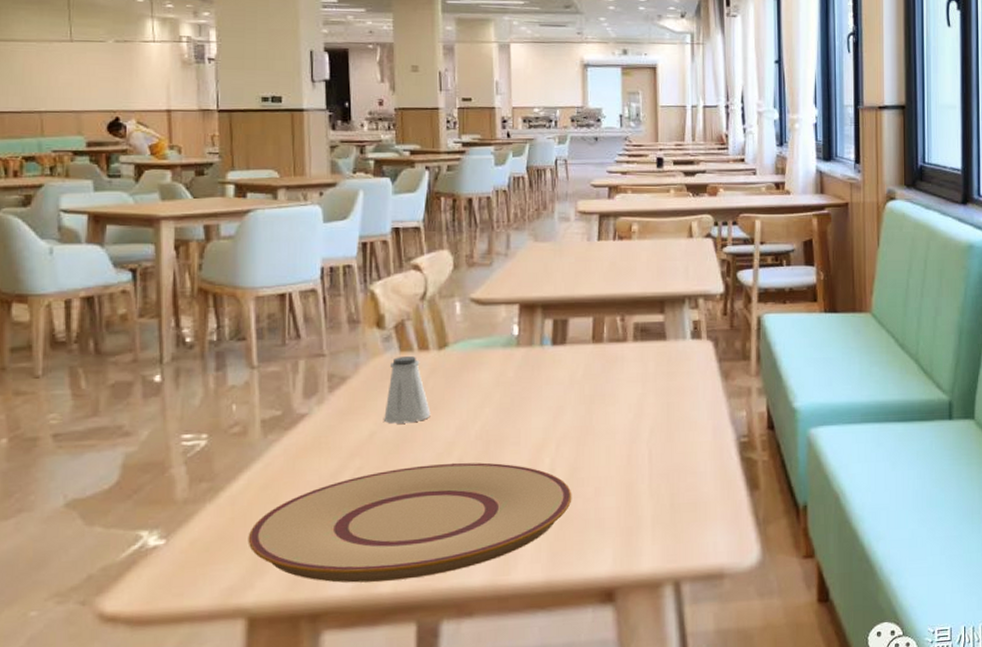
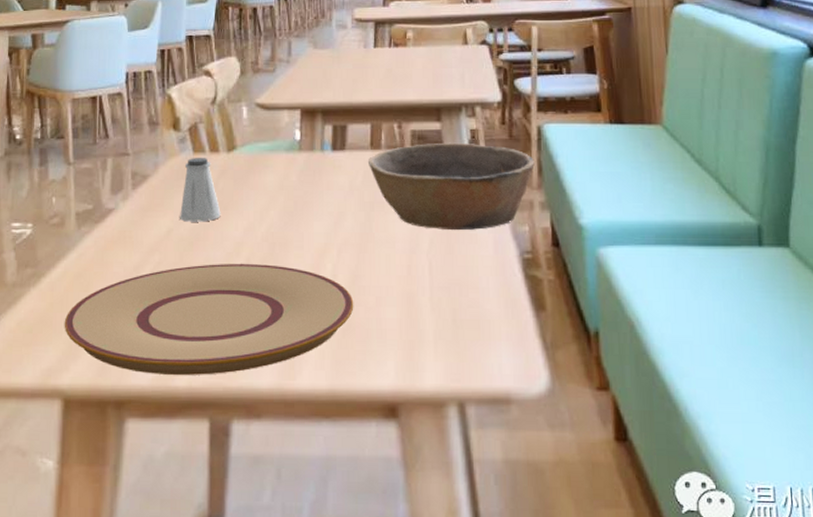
bowl: none [589,334,753,419] -> present [367,142,535,231]

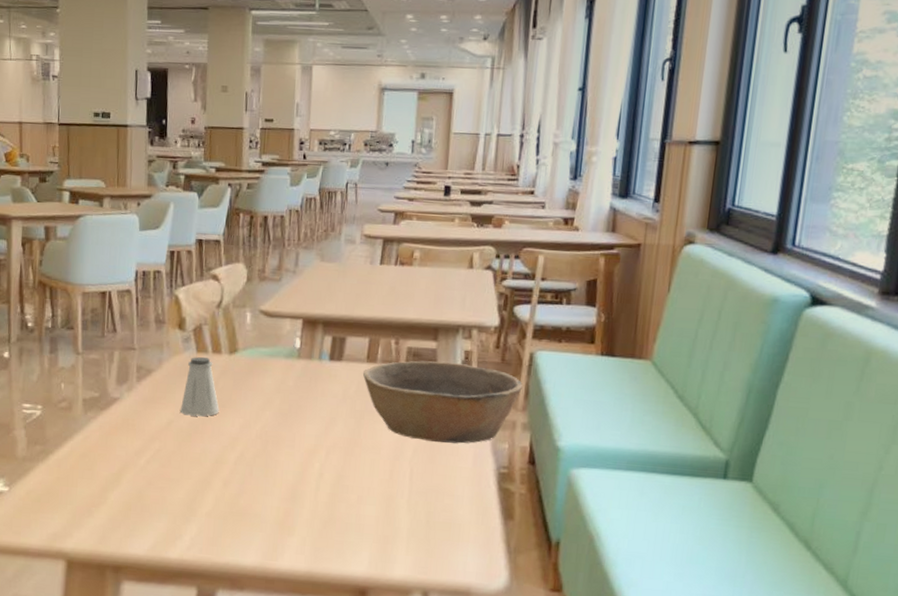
plate: present [64,264,354,375] -> none [69,454,337,551]

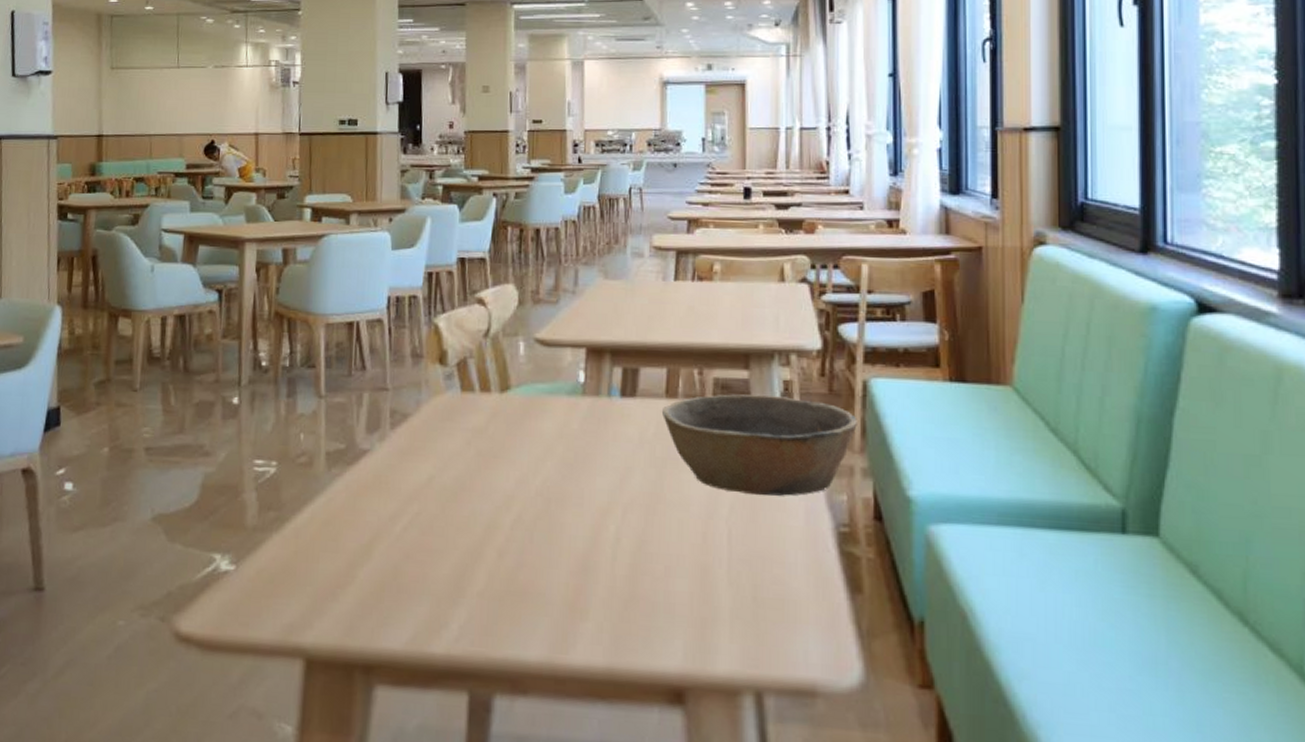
saltshaker: present [180,356,219,417] -> none [443,396,490,470]

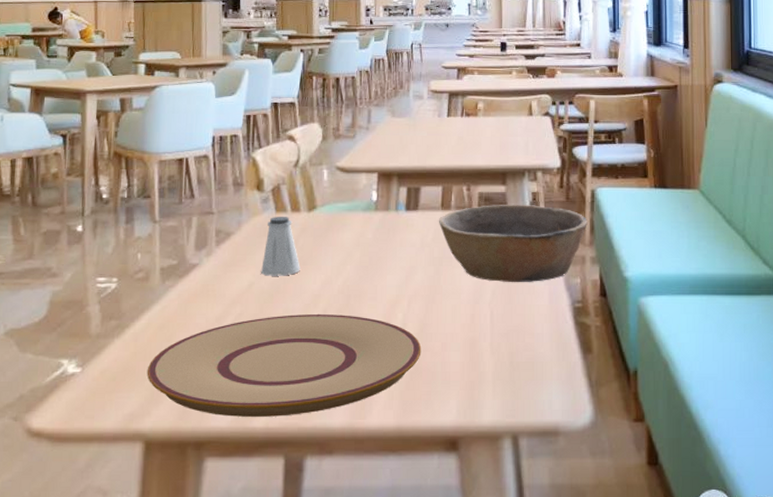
plate: none [309,518,639,643] -> present [147,314,422,417]
saltshaker: none [443,396,490,470] -> present [261,216,300,276]

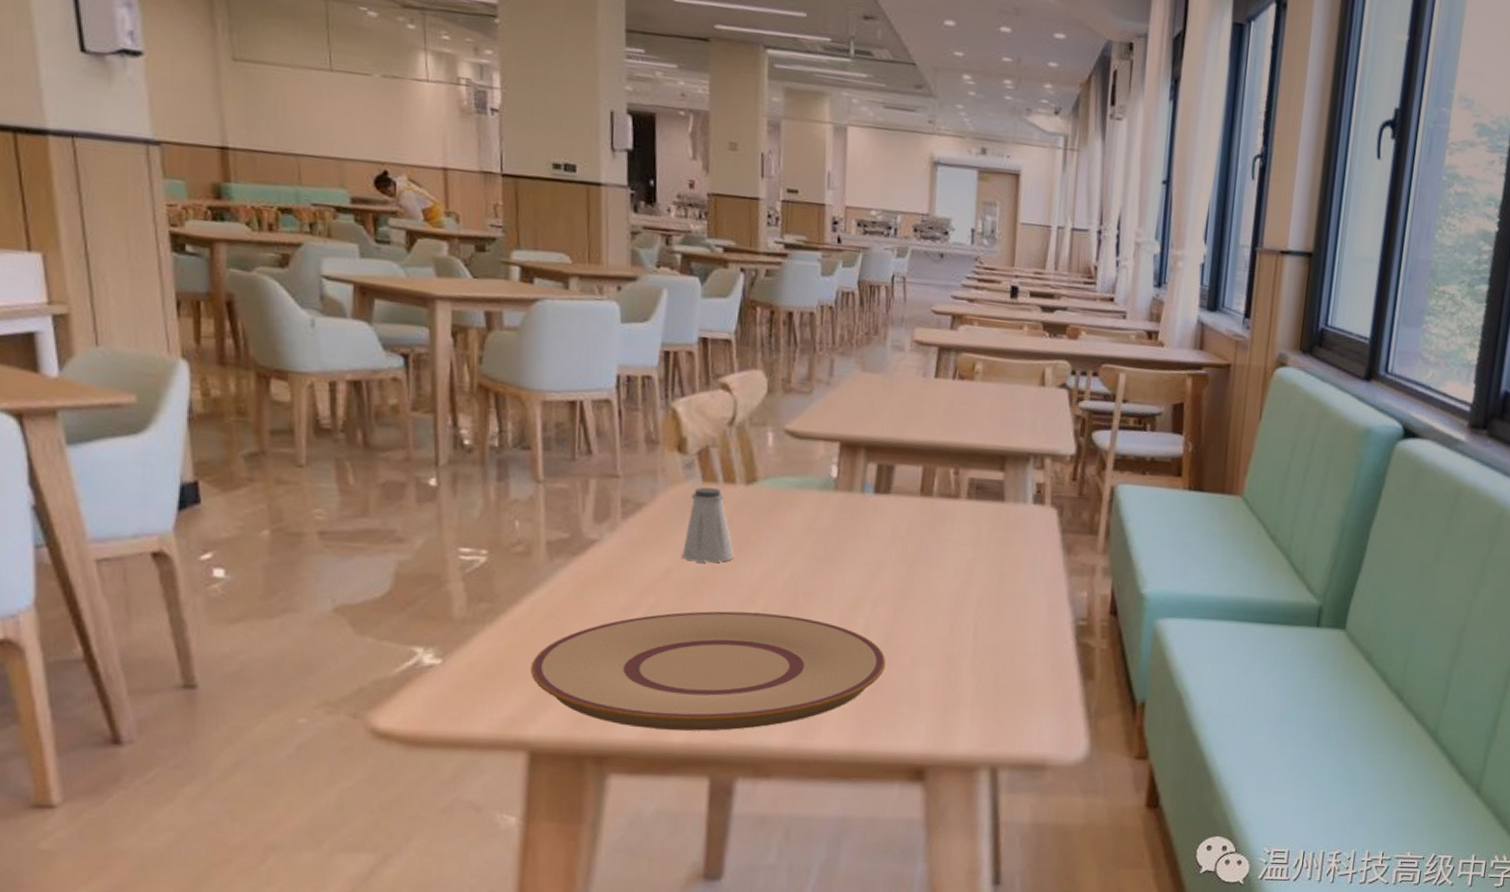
bowl: present [438,204,588,283] -> none [915,494,1103,593]

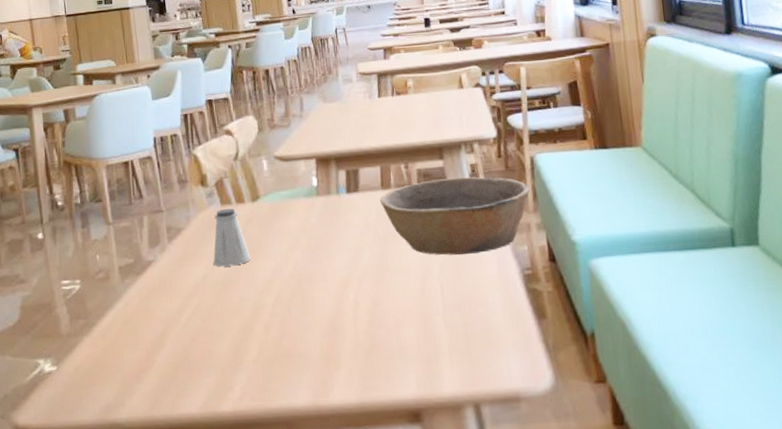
plate: present [530,611,886,731] -> none [117,298,376,403]
bowl: none [915,494,1103,593] -> present [379,177,530,256]

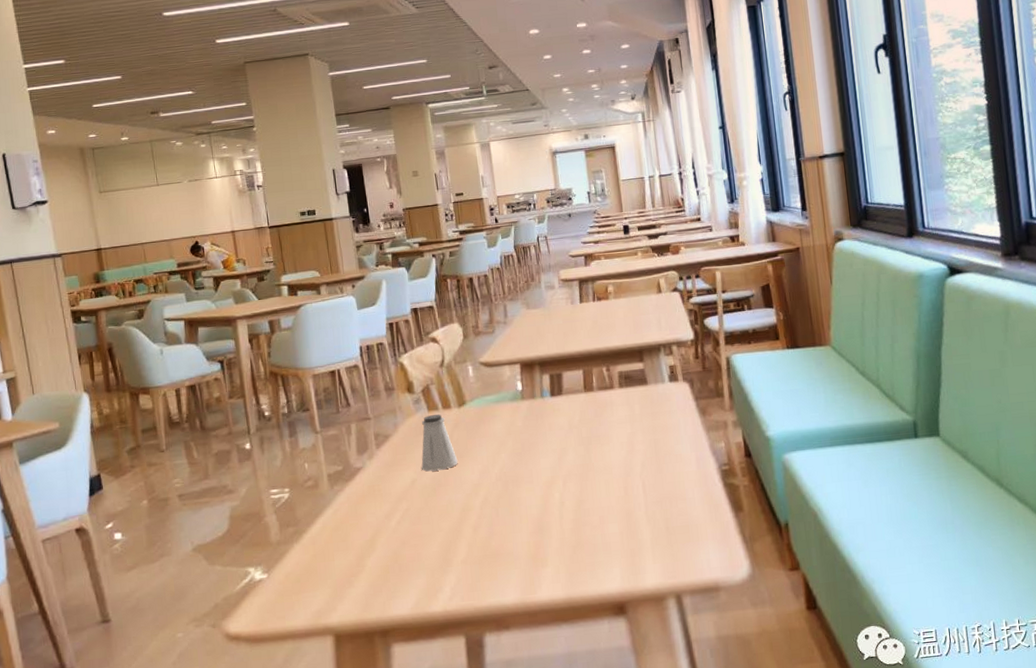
bowl: present [379,177,530,256] -> none [582,377,726,454]

